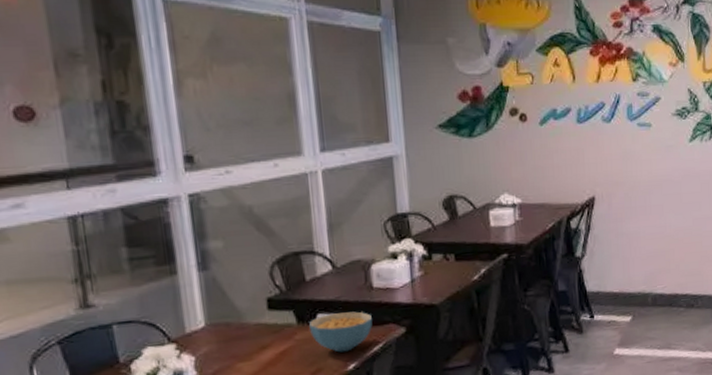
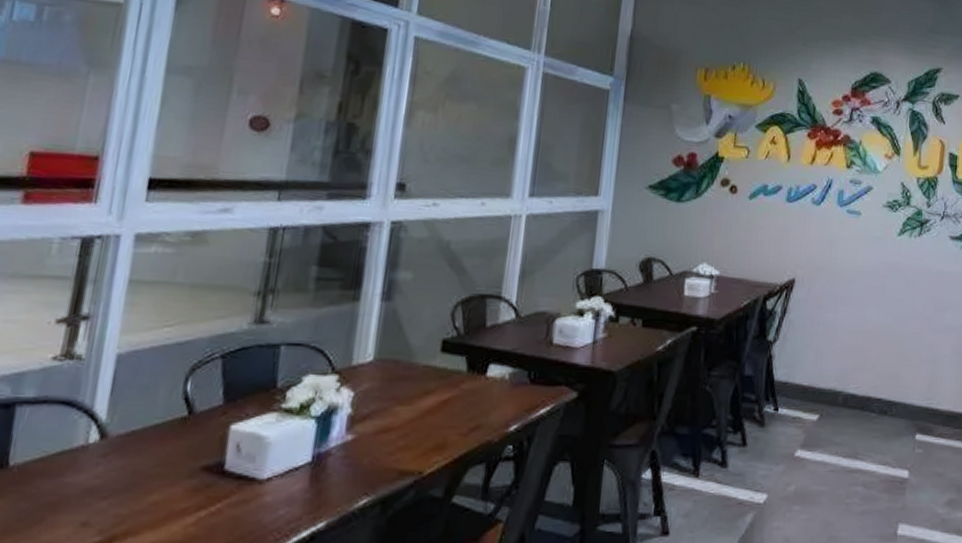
cereal bowl: present [309,311,373,353] -> none [478,366,545,410]

